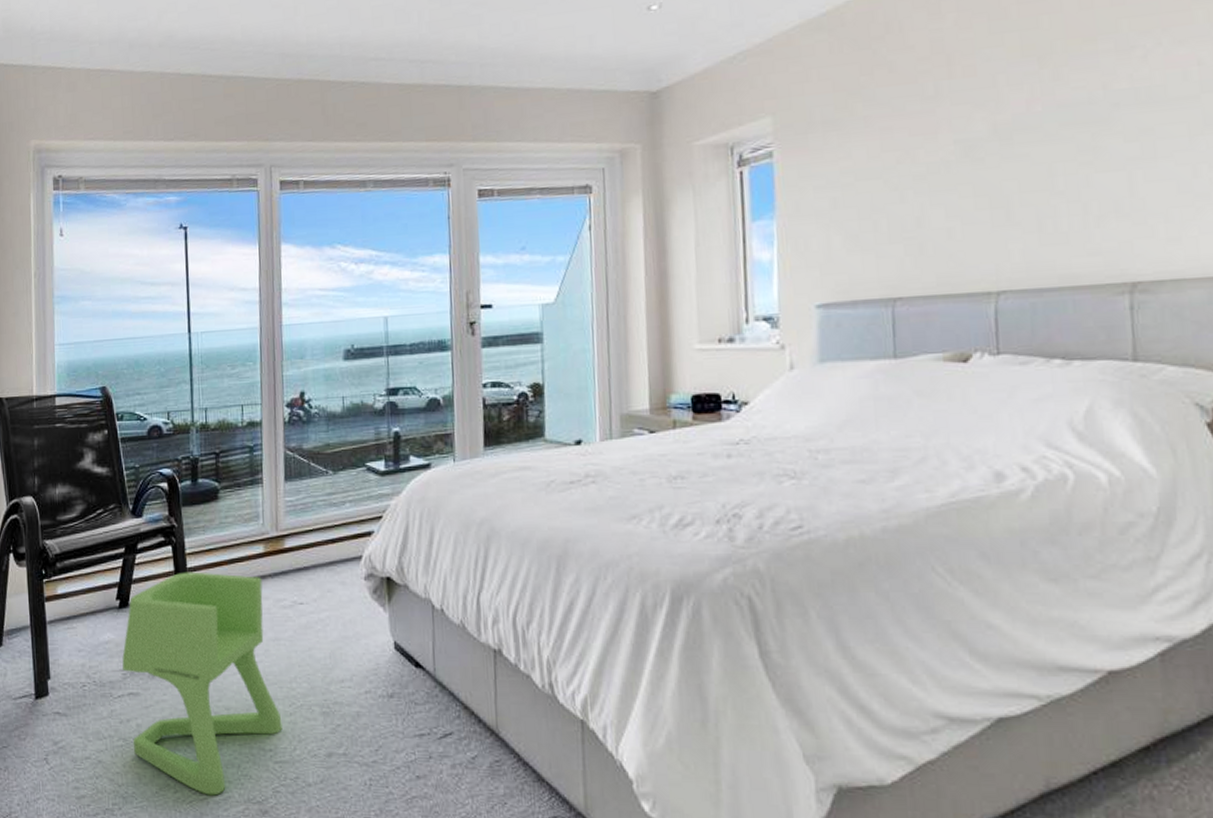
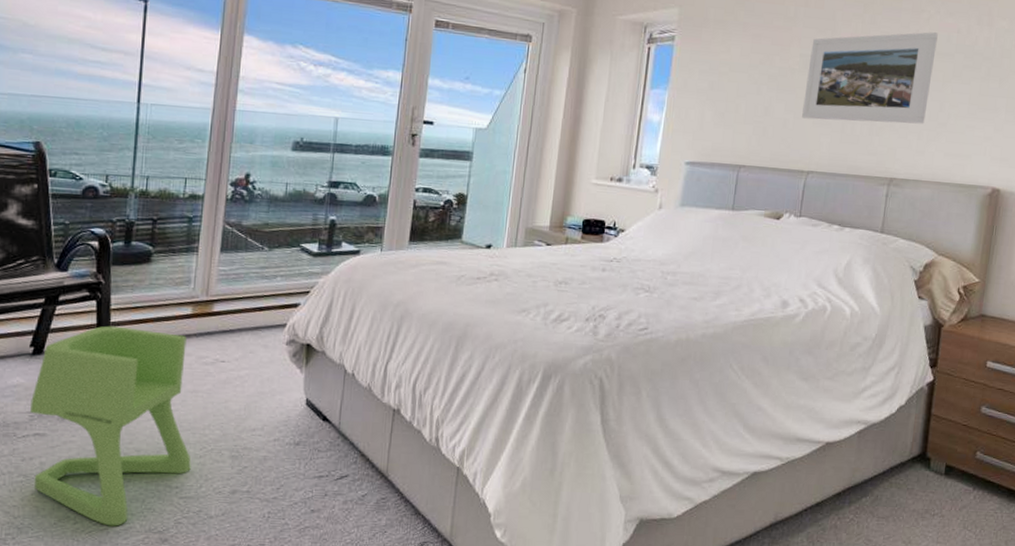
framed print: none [968,71,1172,223] -> present [802,32,938,124]

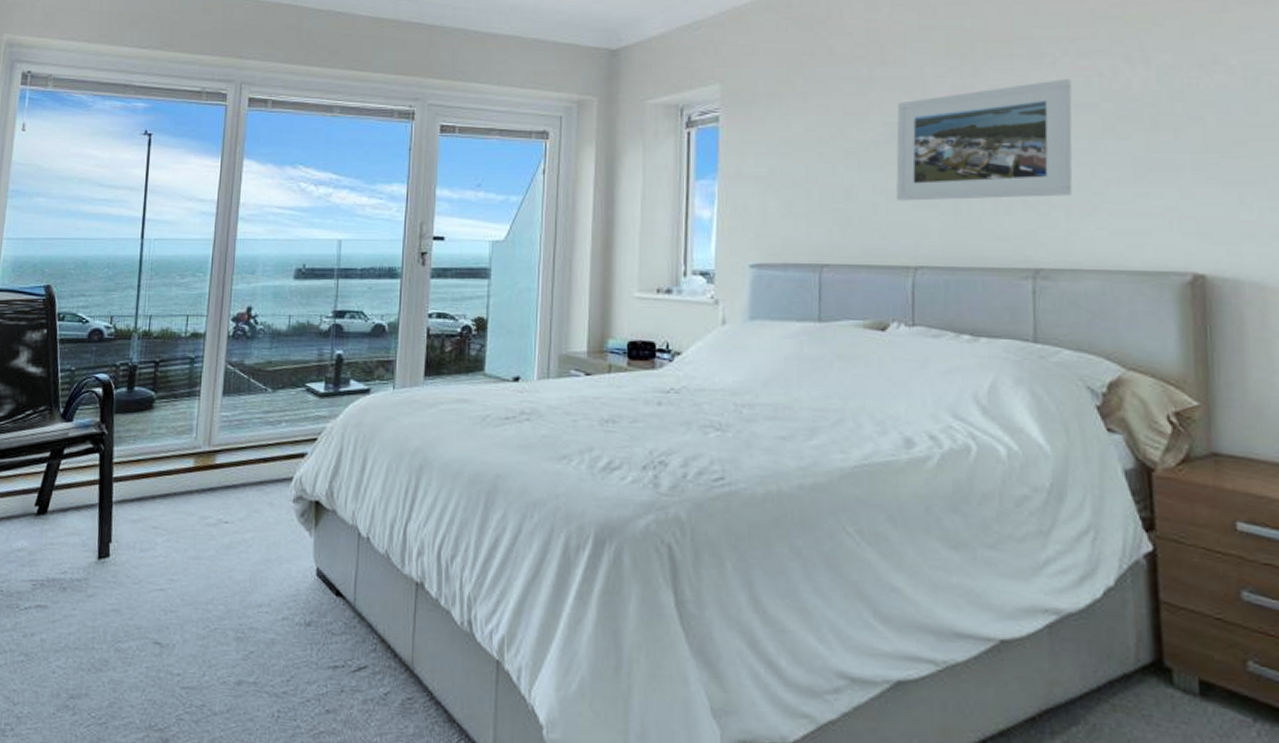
chair: present [30,325,191,527] -> none [33,481,194,721]

